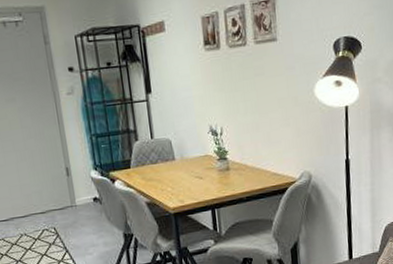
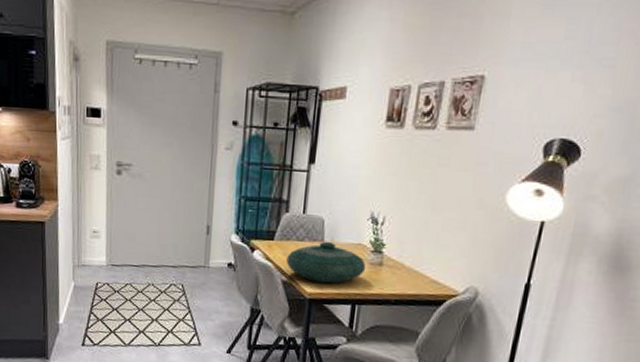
decorative bowl: none [145,158,217,198] -> present [286,241,366,284]

